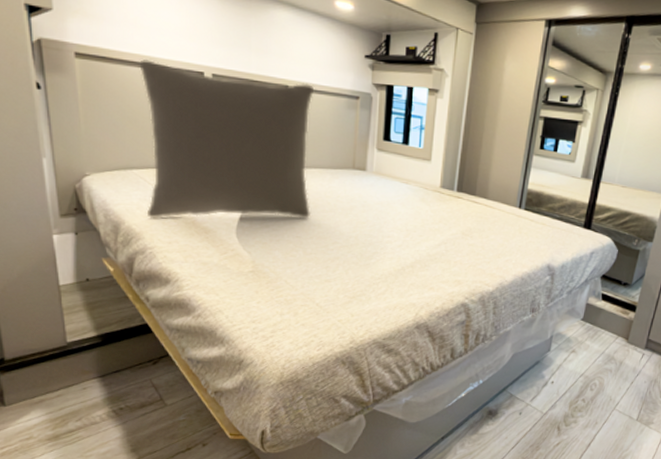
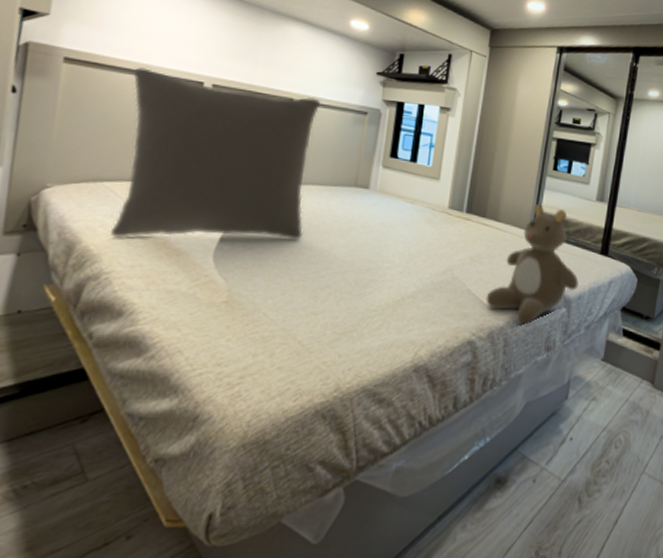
teddy bear: none [477,181,562,290] -> present [486,203,579,325]

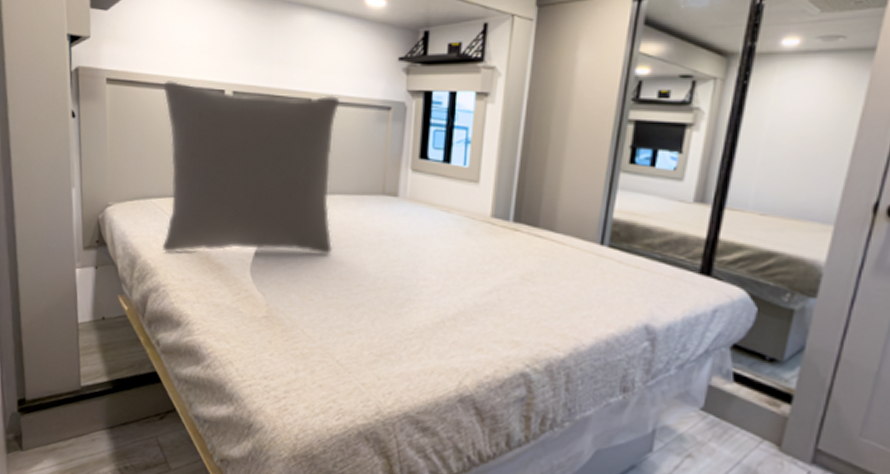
teddy bear: present [486,203,579,325] -> none [541,207,668,359]

